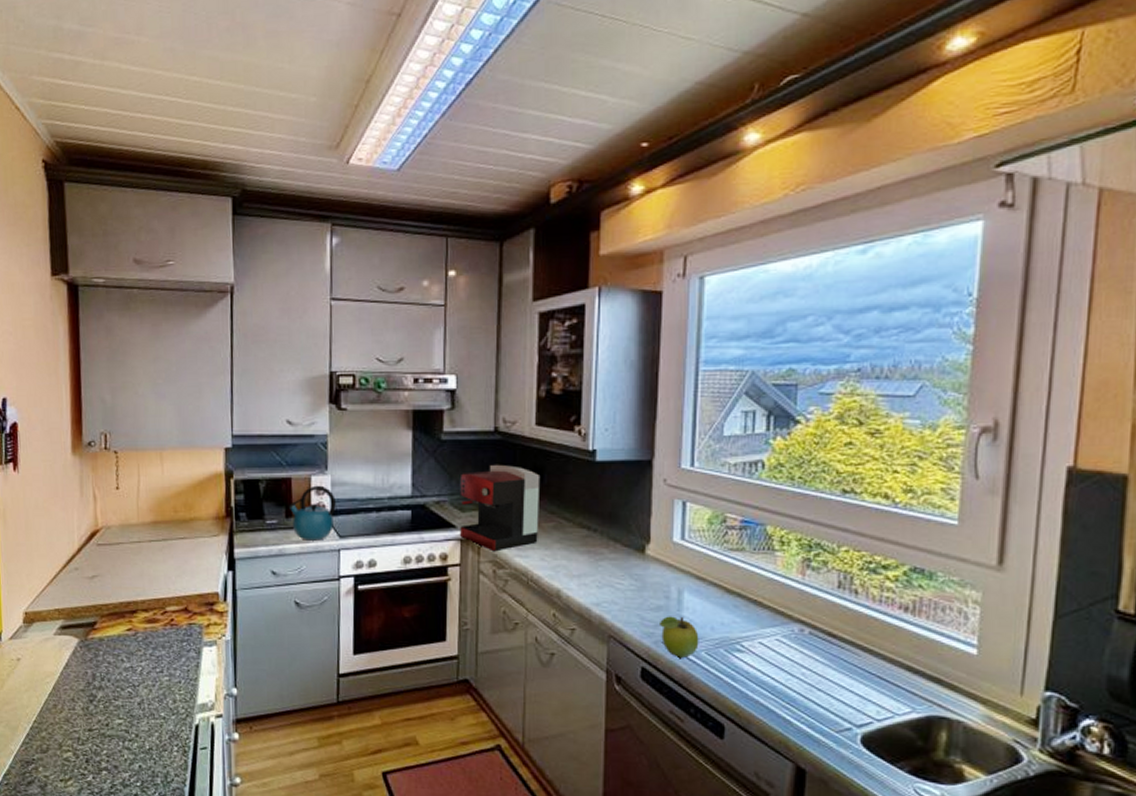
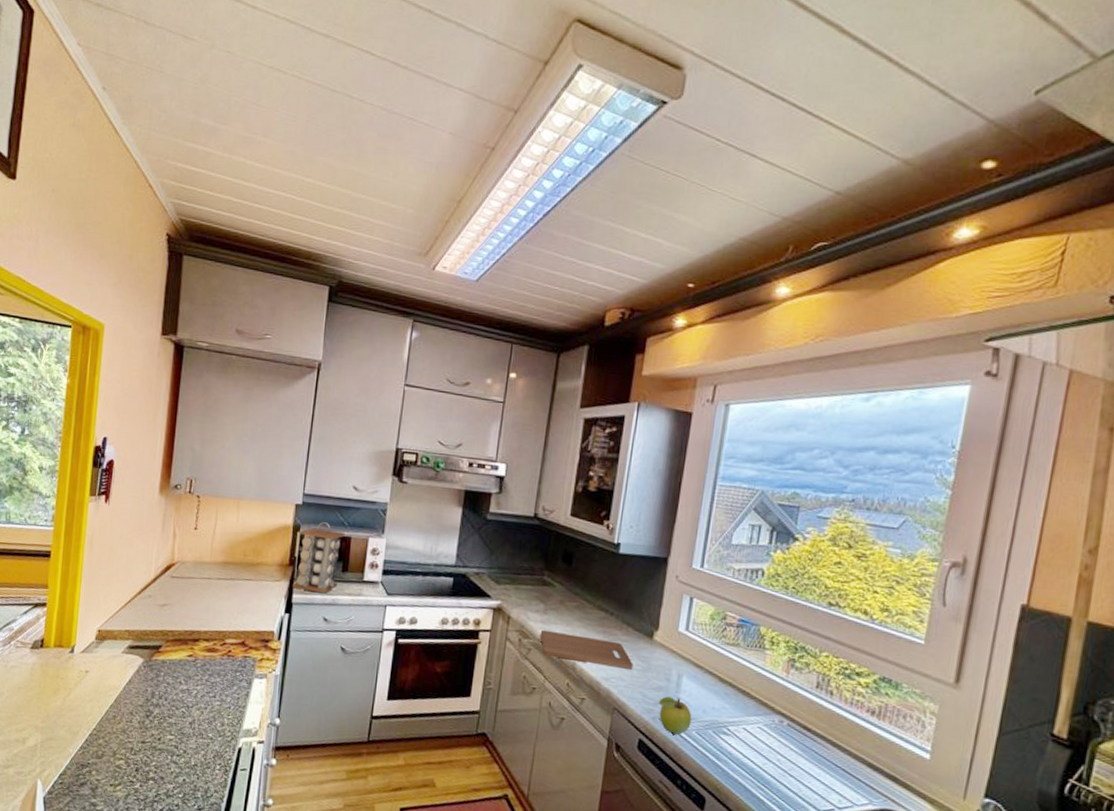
spice rack: none [233,465,284,544] -> present [293,522,345,594]
kettle: present [288,485,336,541] -> none [345,546,388,596]
coffee maker: present [459,465,541,550] -> none [494,546,570,622]
cutting board: none [516,557,626,592] -> present [540,629,633,671]

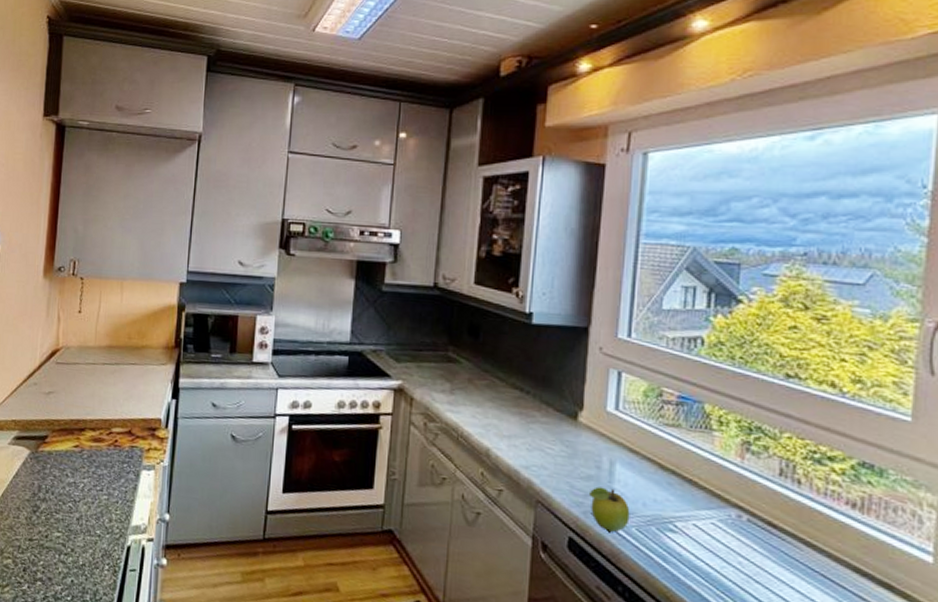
spice rack: present [293,522,345,594] -> none [179,300,232,377]
cutting board: present [540,629,633,671] -> none [447,412,556,457]

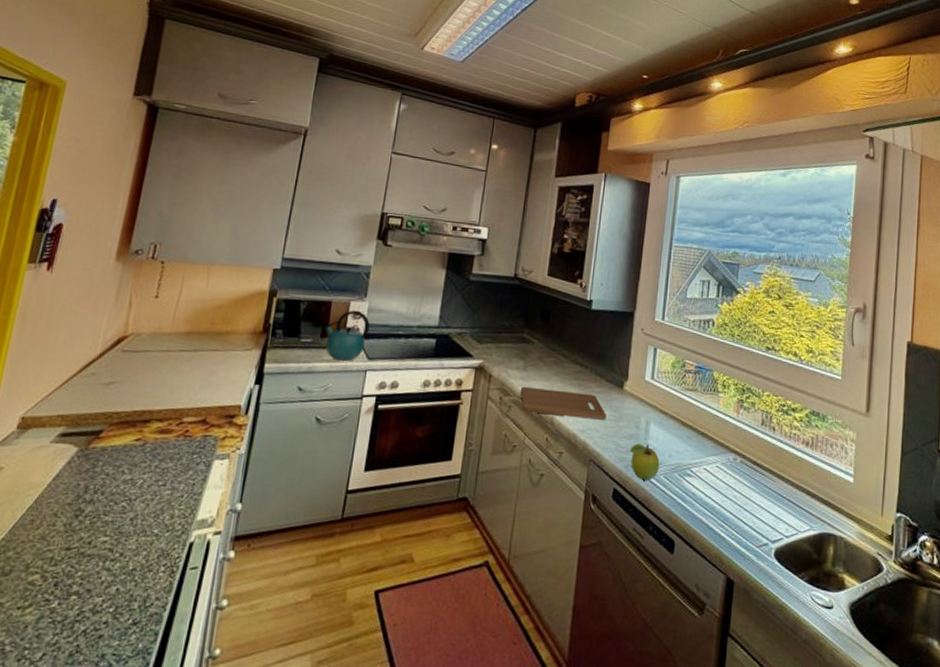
kettle: none [233,324,278,378] -> present [324,310,370,361]
cutting board: none [447,412,556,457] -> present [520,386,607,421]

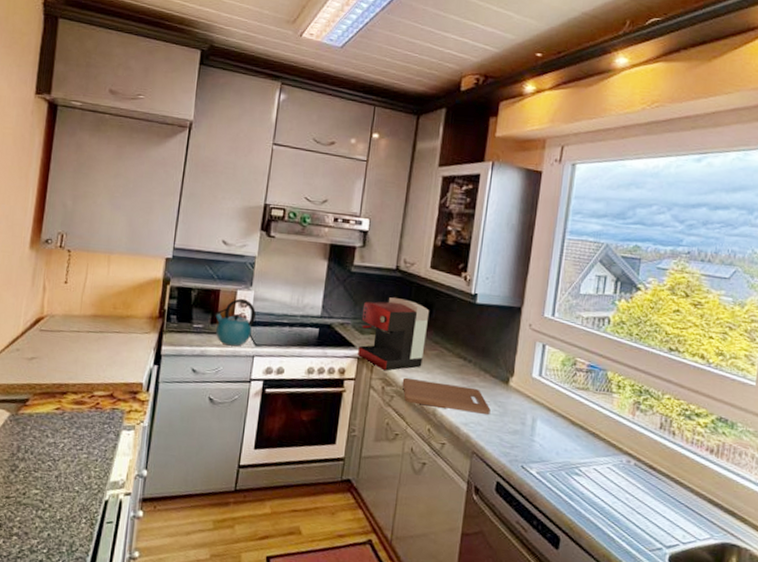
coffee maker: none [475,305,547,380] -> present [358,297,430,370]
fruit: present [630,443,660,481] -> none [515,439,546,477]

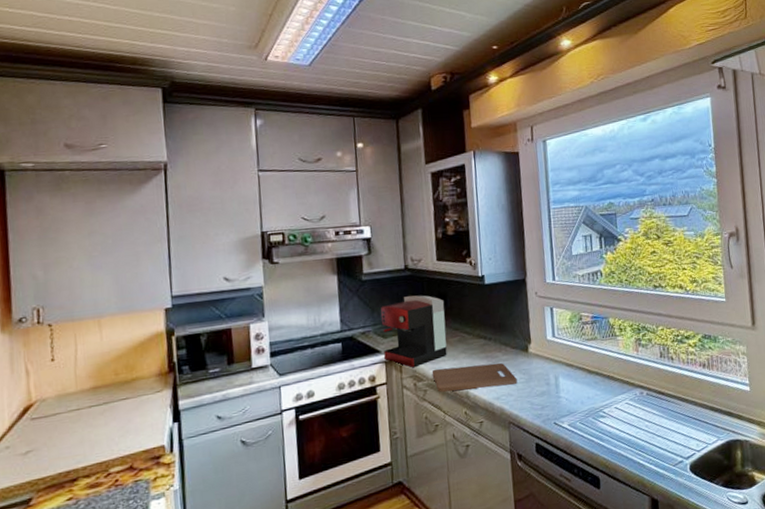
kettle: present [214,298,256,346] -> none [229,331,275,383]

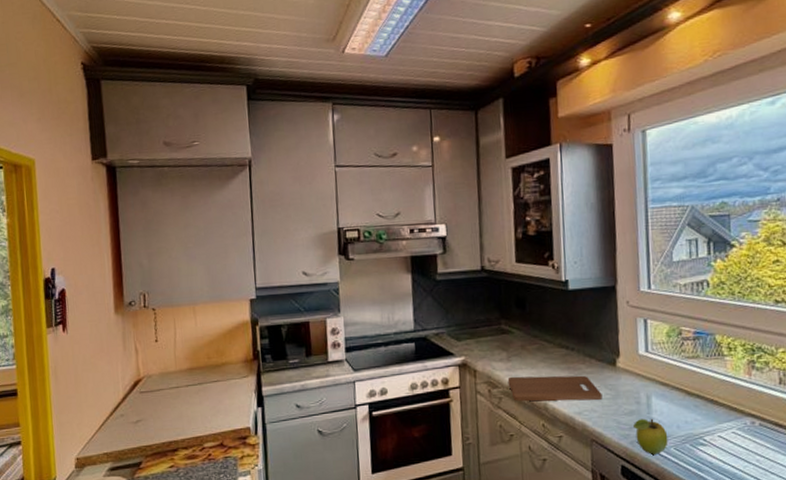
coffee maker: present [380,295,447,367] -> none [454,298,525,373]
fruit: none [545,397,575,430] -> present [633,418,668,455]

